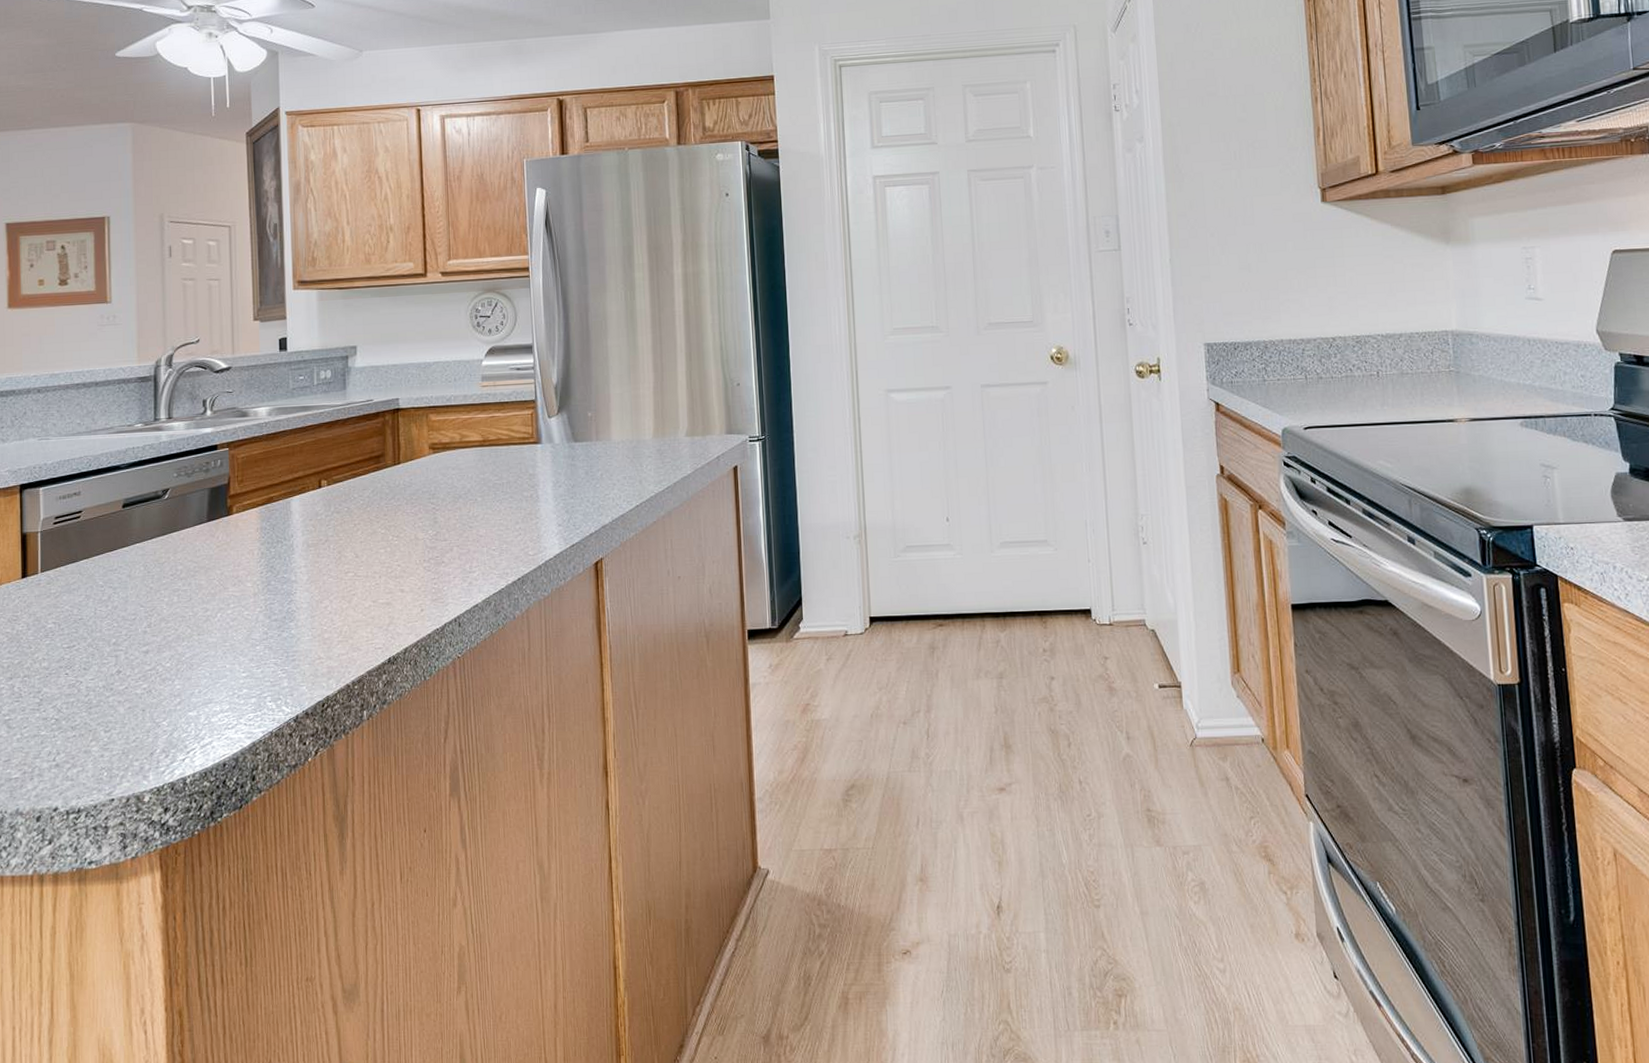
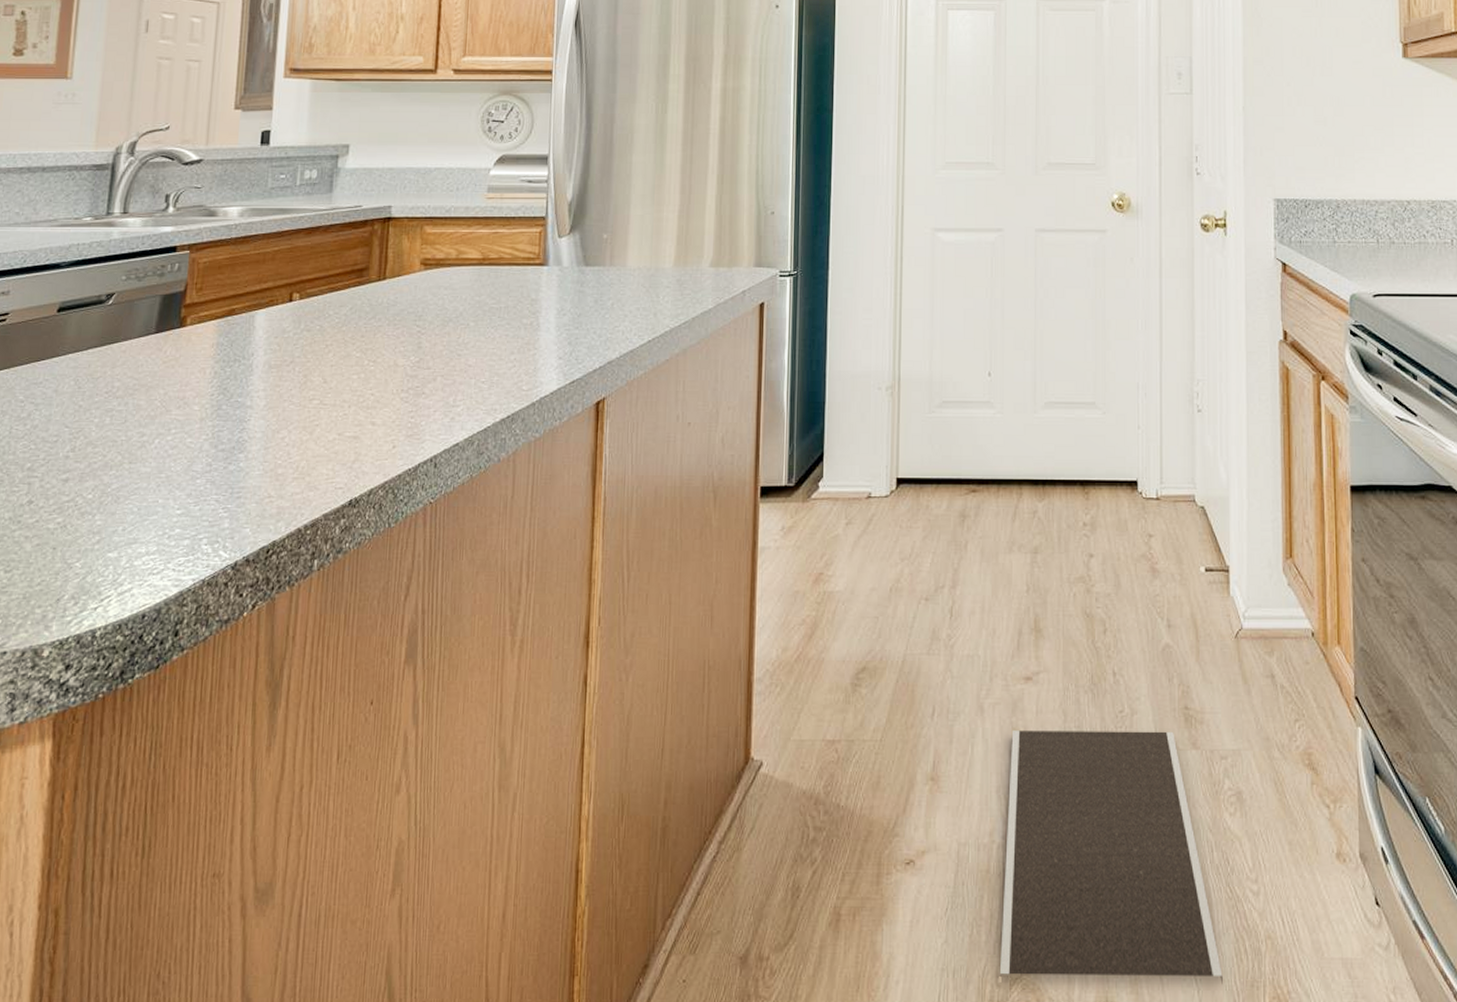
door mat: none [990,831,1196,1051] -> present [999,730,1223,985]

